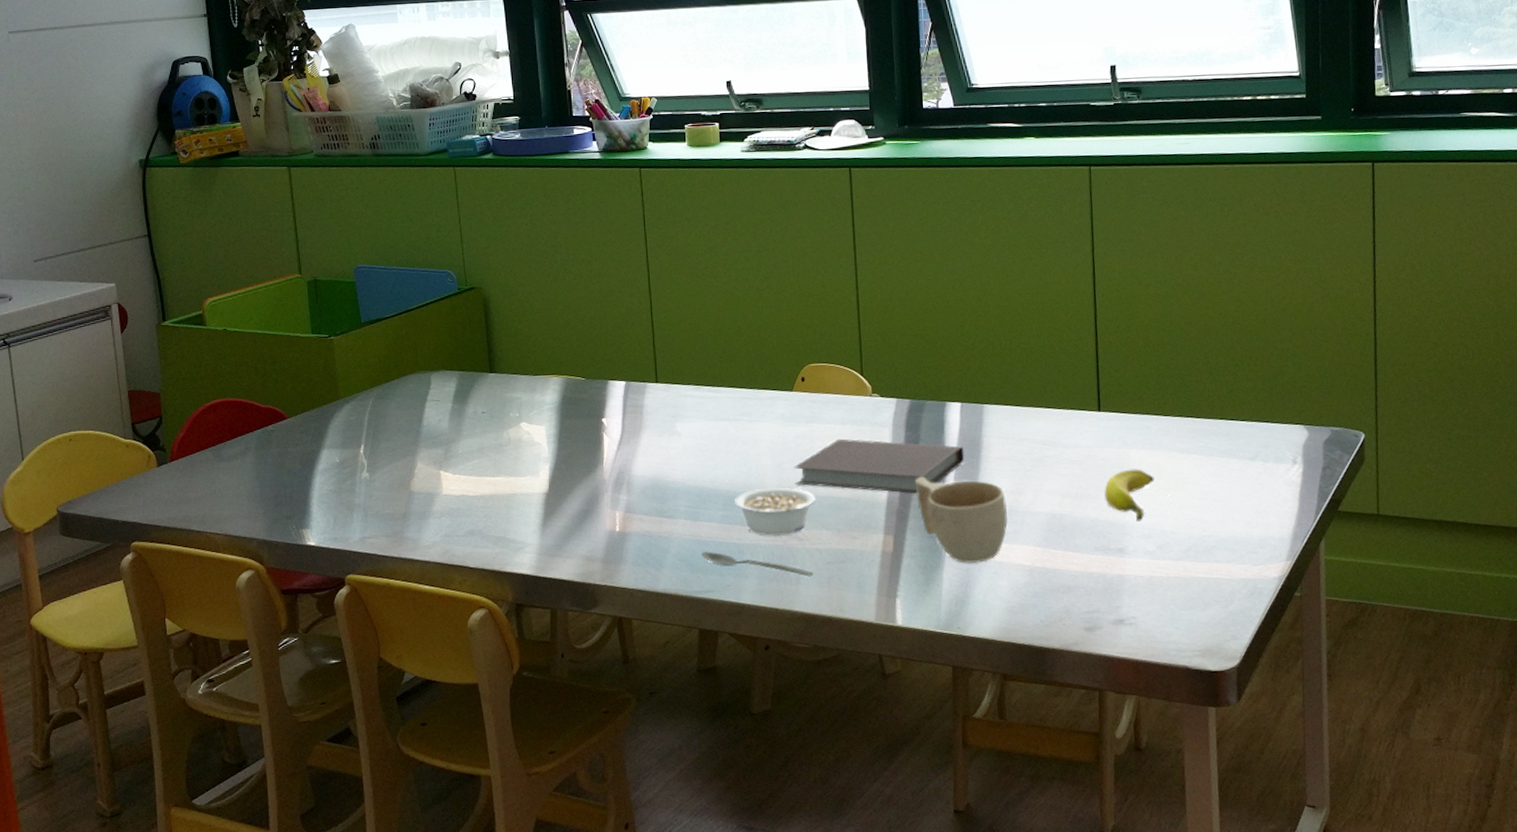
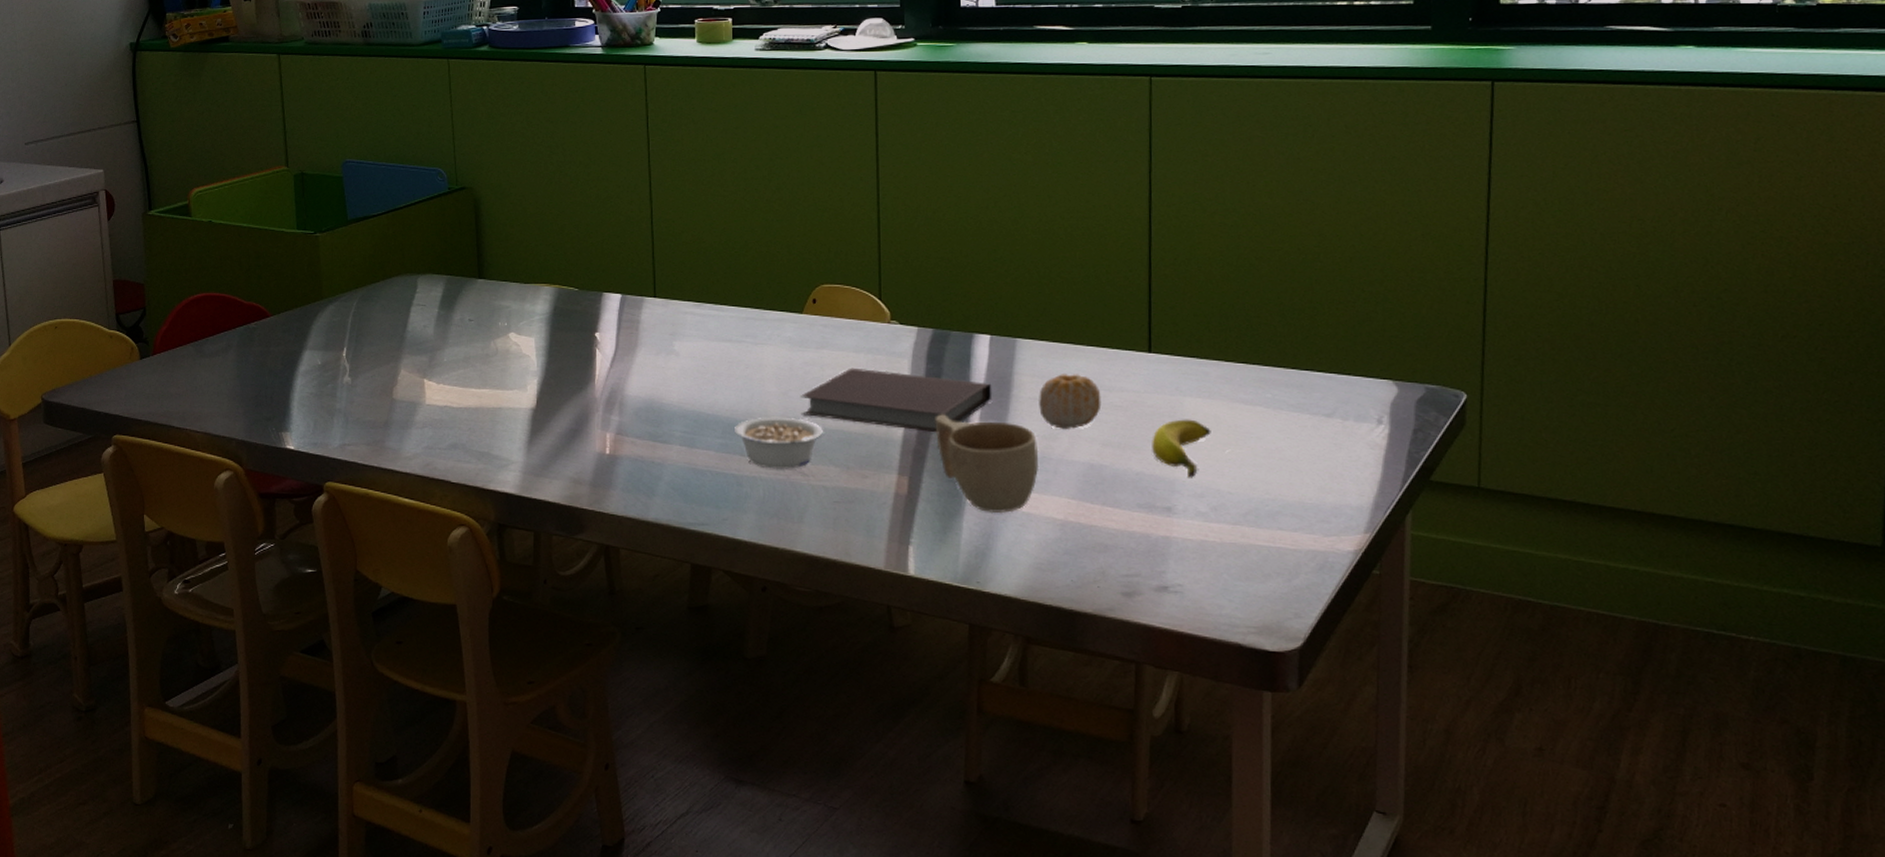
spoon: present [702,551,814,577] -> none [697,481,819,516]
fruit: none [1005,434,1060,485] -> present [1039,374,1102,430]

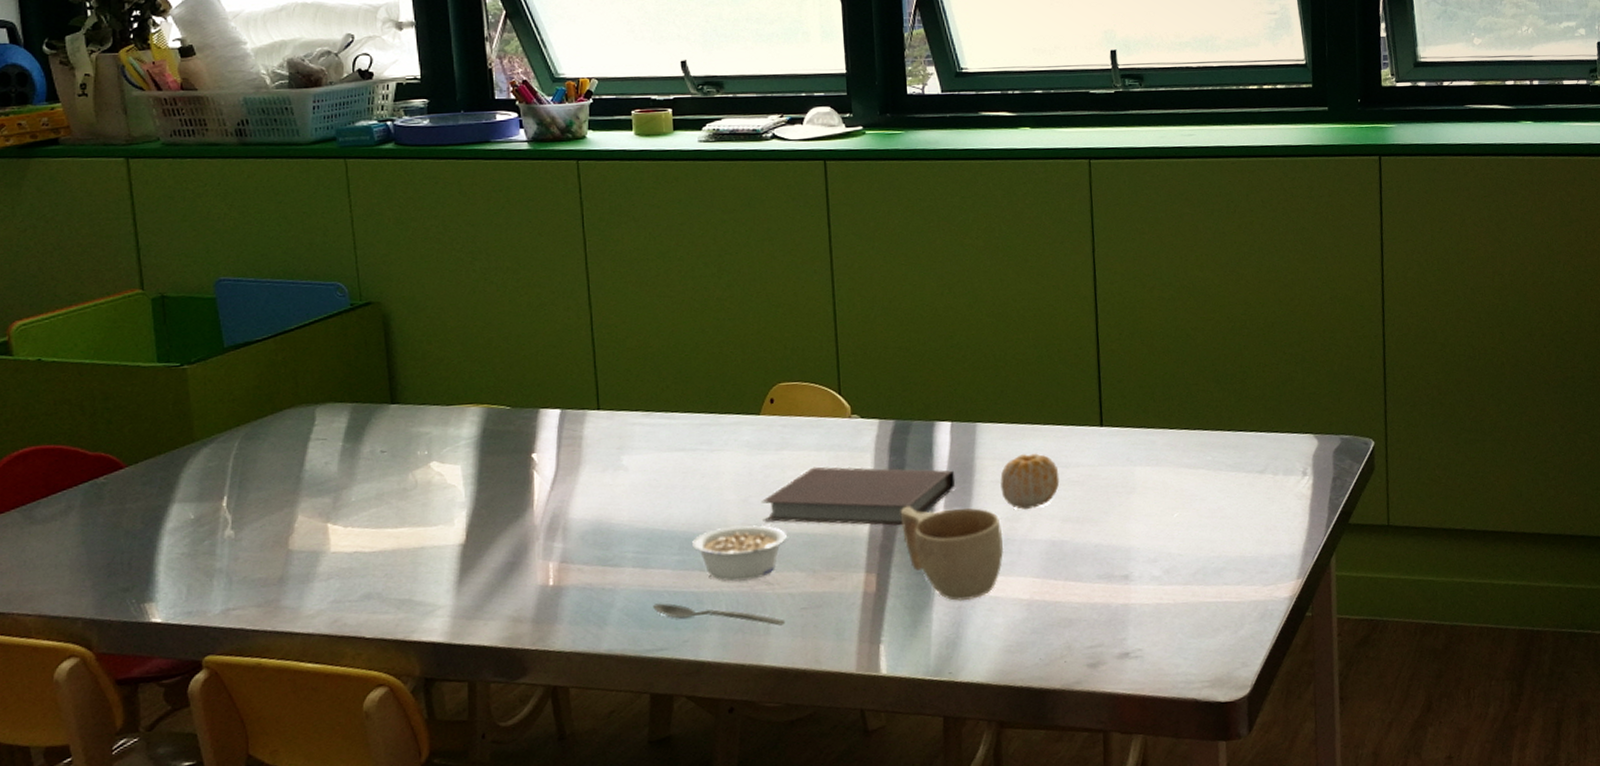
spoon: none [697,481,819,516] -> present [653,603,786,626]
banana: present [1152,419,1211,478] -> none [1107,487,1161,545]

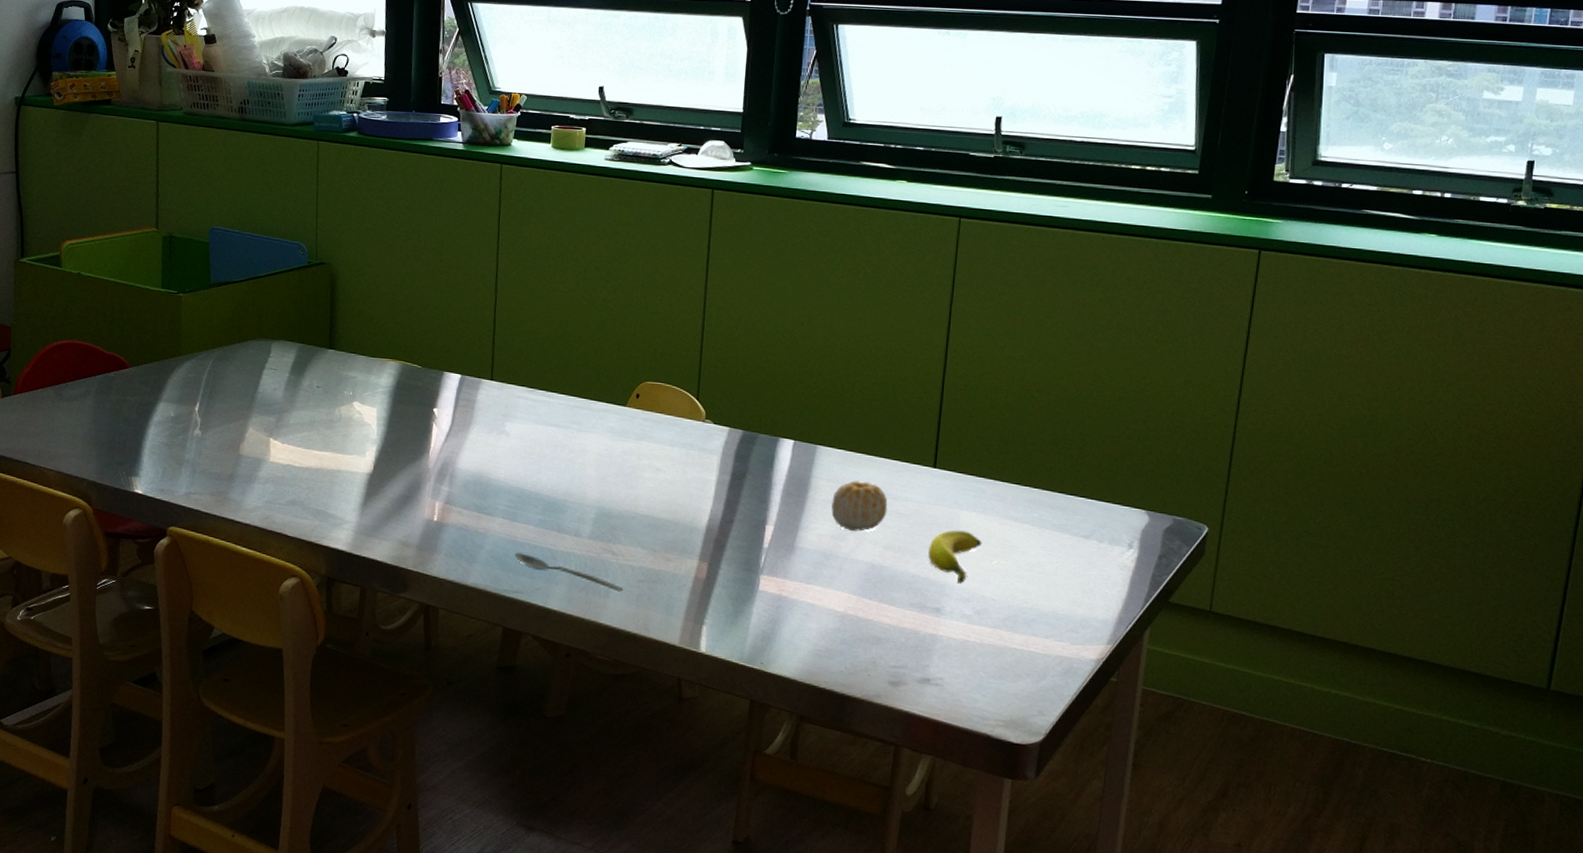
legume: present [692,525,787,582] -> none [554,498,635,548]
notebook: present [760,466,956,526] -> none [616,459,791,525]
cup: present [900,506,1004,602] -> none [736,508,828,603]
banana: none [1107,487,1161,545] -> present [928,530,982,584]

